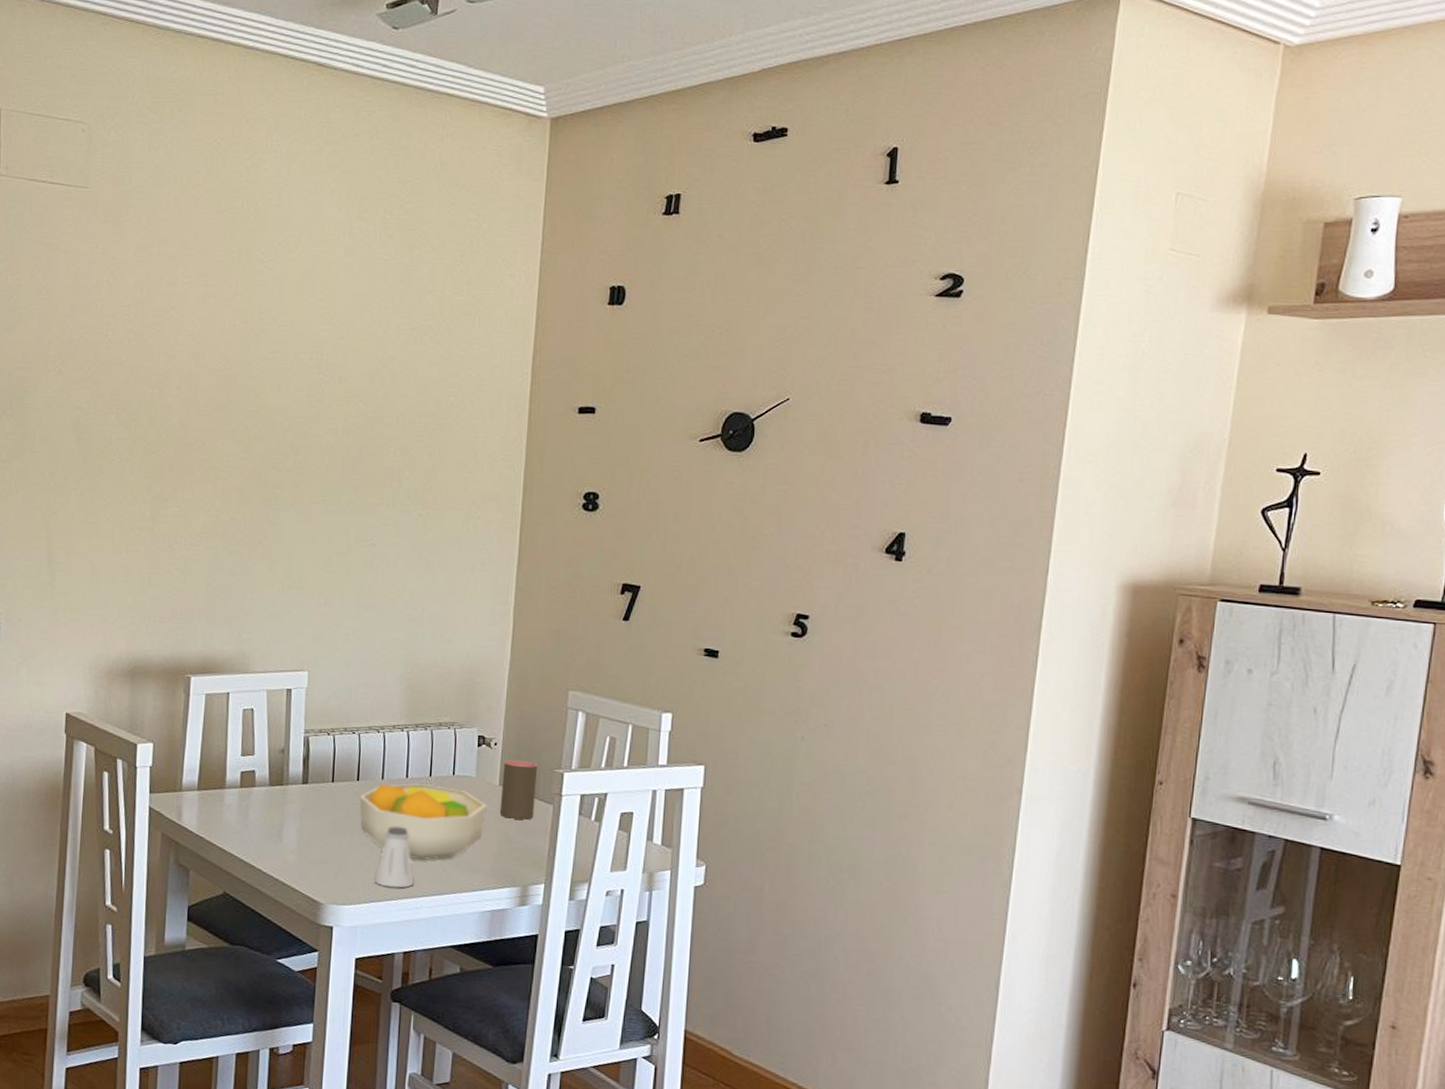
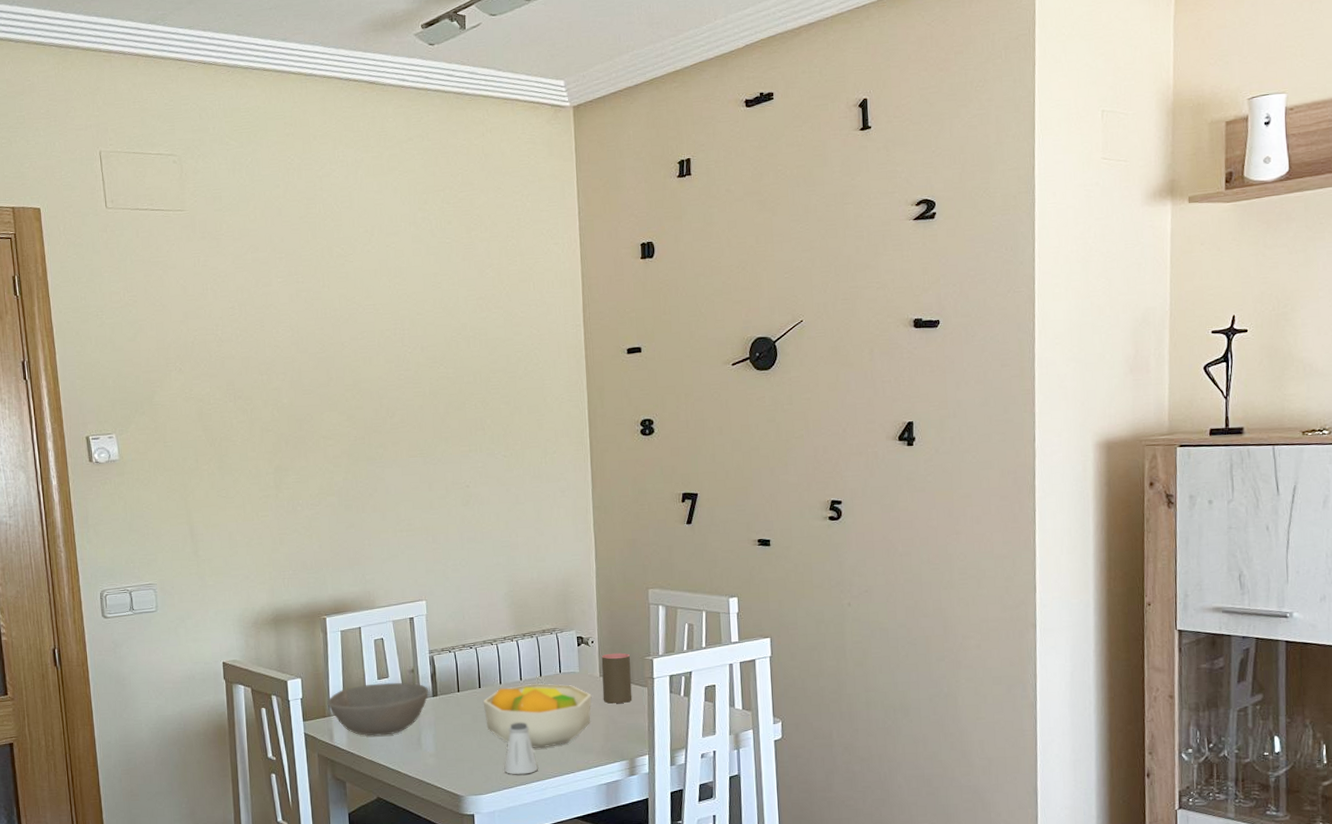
bowl: none [179,760,298,822] -> present [327,682,428,736]

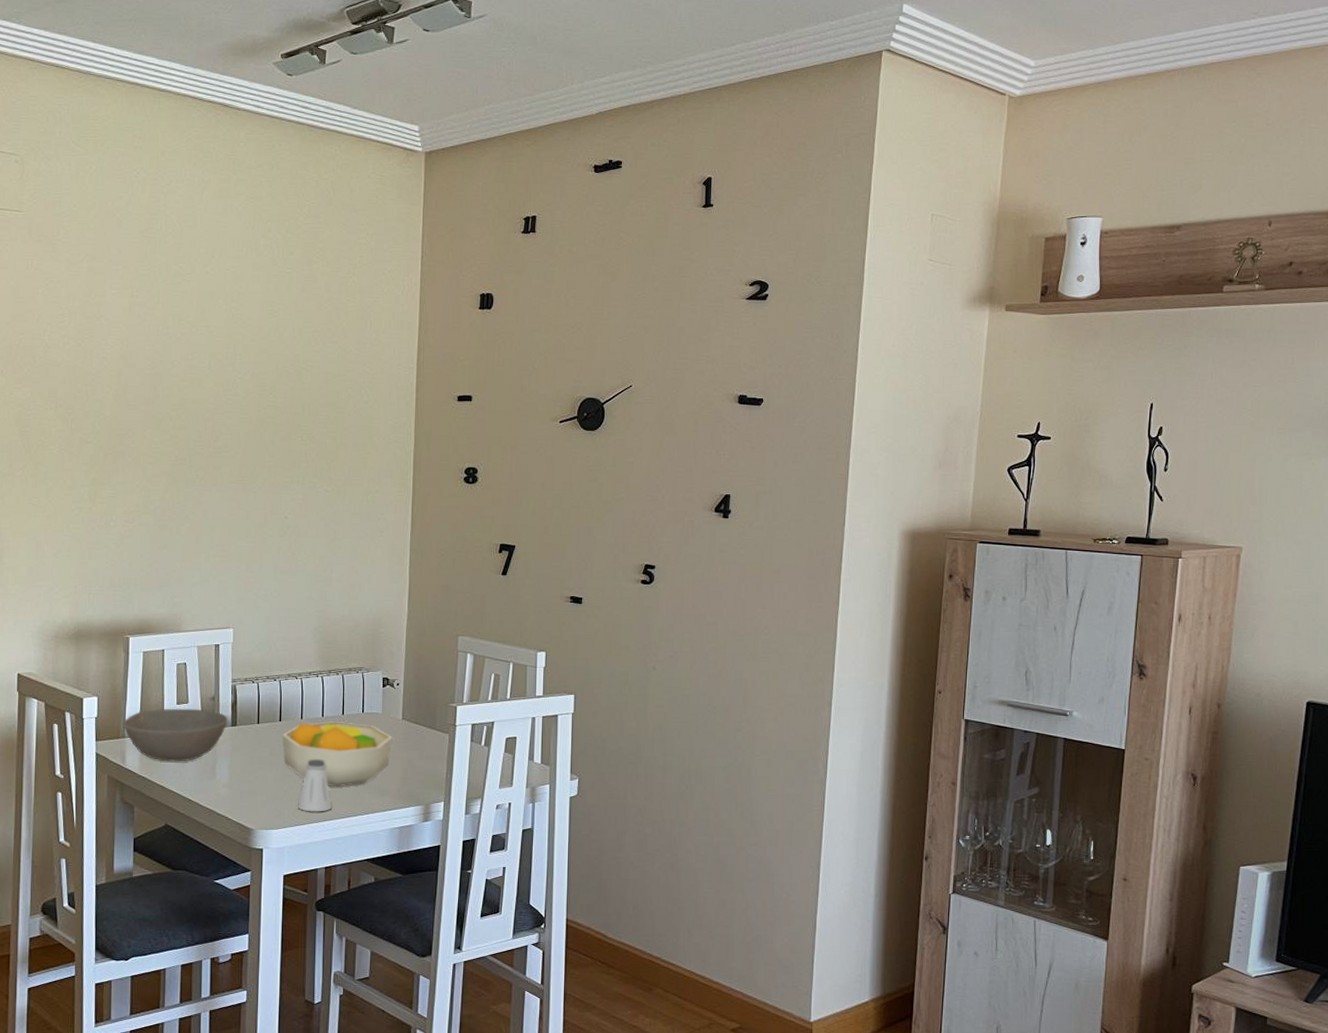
cup: present [601,652,632,704] -> none [403,697,435,748]

